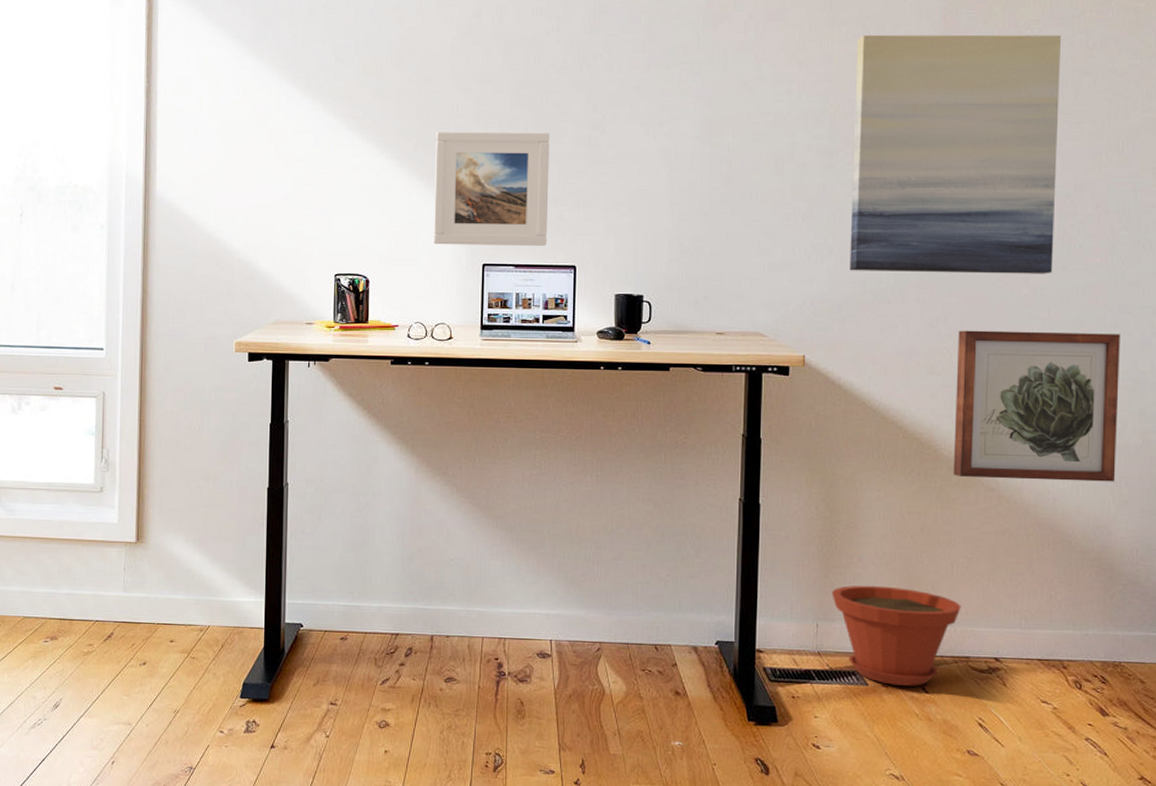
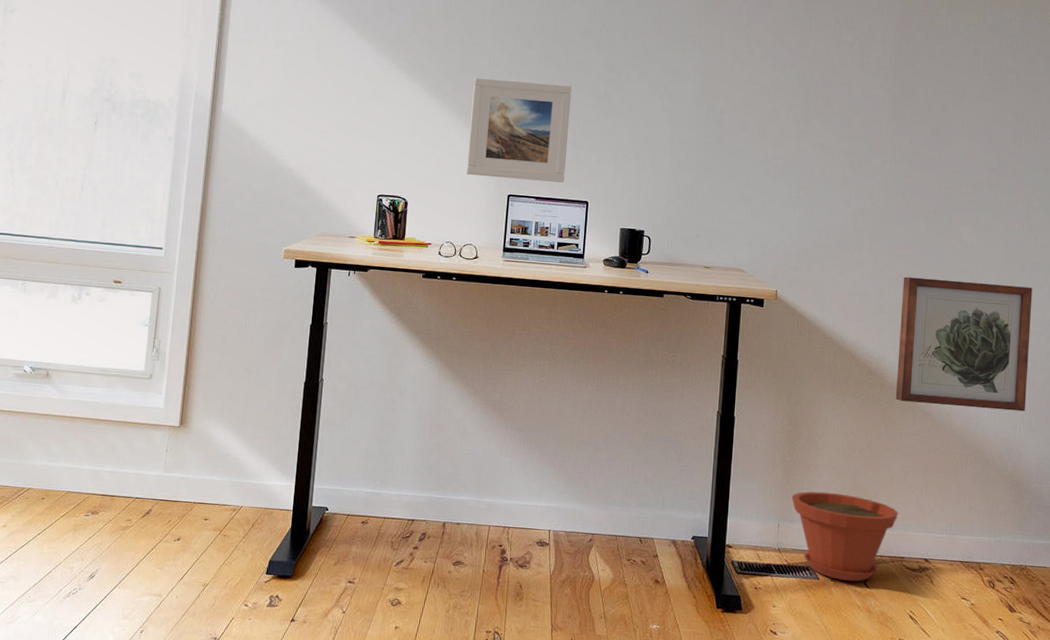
wall art: present [850,34,1062,274] -> none [817,25,993,234]

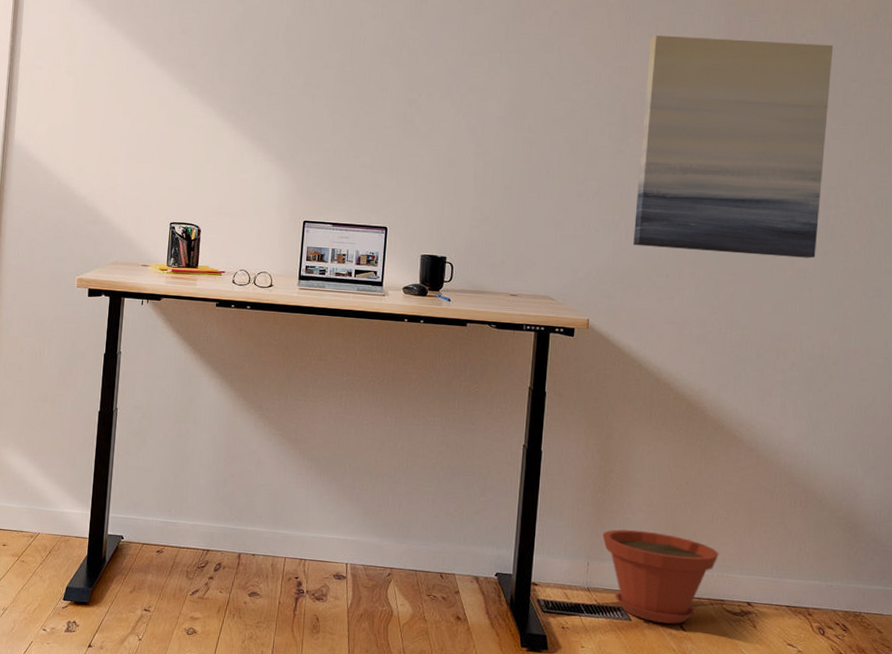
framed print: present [466,77,572,183] -> none [260,100,370,208]
wall art: none [817,25,993,234] -> present [633,35,834,258]
wall art: present [895,276,1033,412] -> none [717,304,874,449]

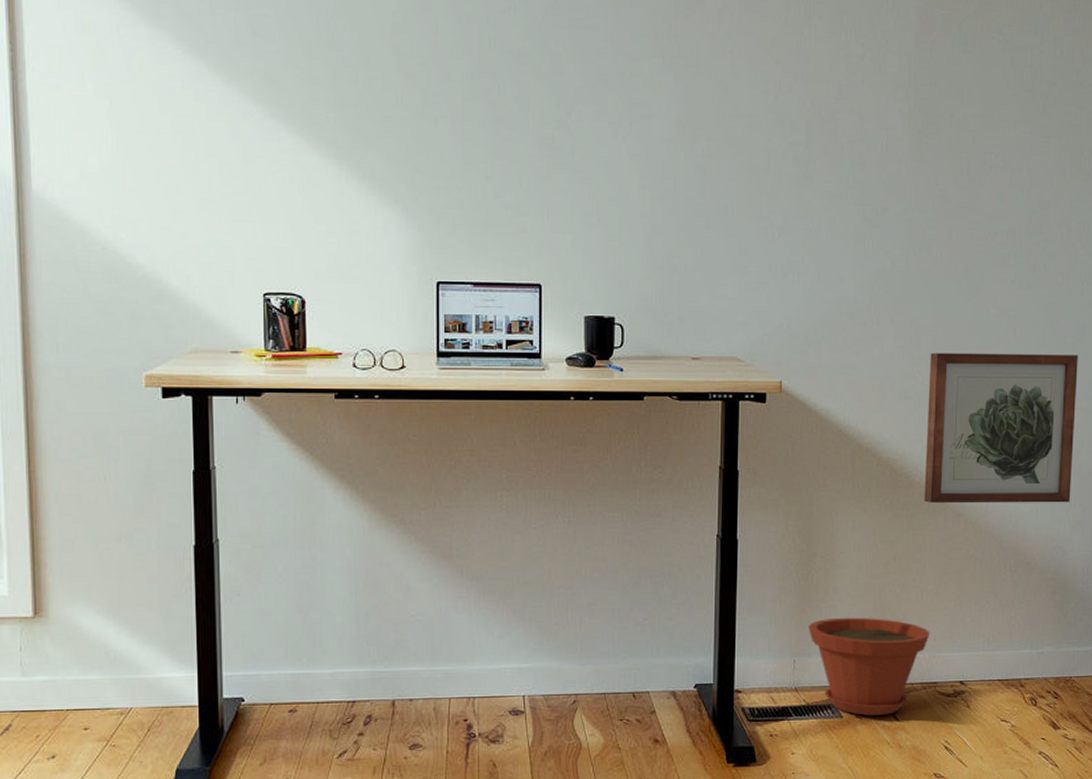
wall art: present [633,35,834,258] -> none [826,32,1032,294]
wall art: none [717,304,874,449] -> present [924,352,1078,504]

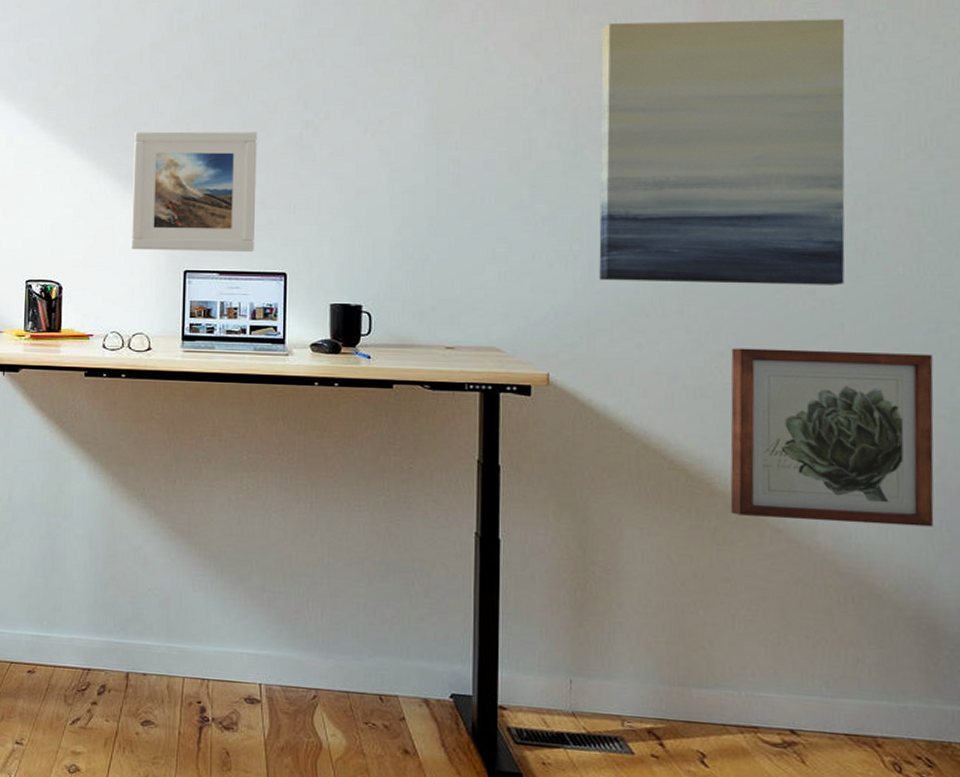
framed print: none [378,125,509,261] -> present [130,130,257,251]
plant pot: present [808,617,930,716] -> none [587,636,746,759]
wall art: none [826,32,1032,294] -> present [599,18,845,285]

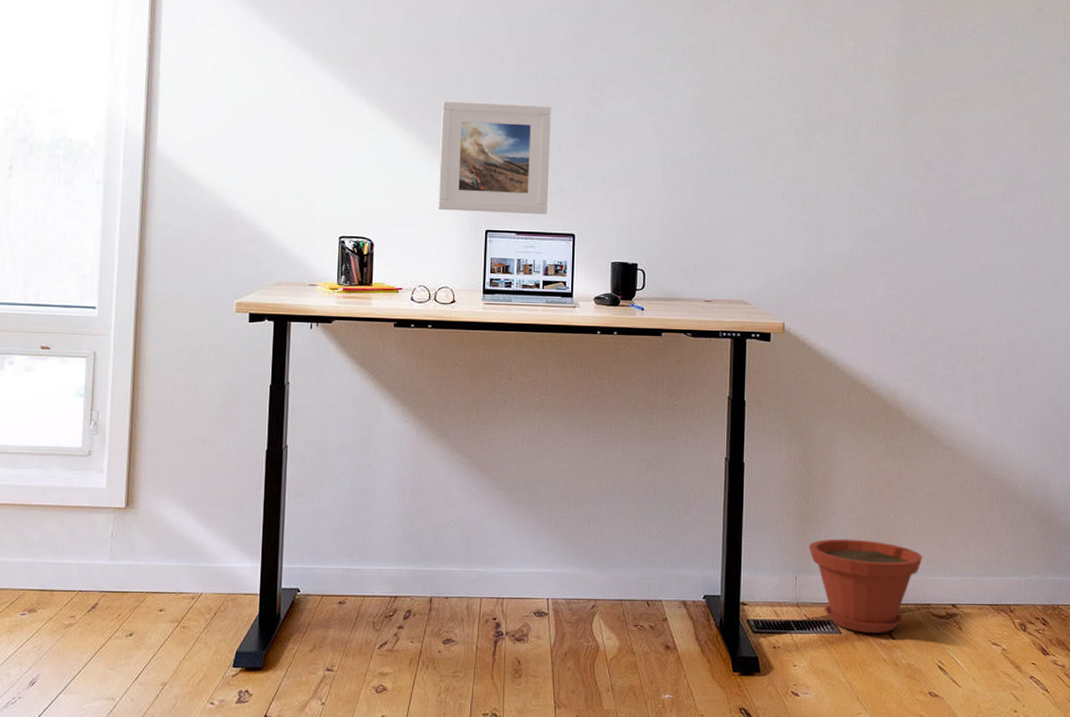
plant pot: none [587,636,746,759] -> present [809,538,923,633]
wall art: present [599,18,845,285] -> none [824,29,1003,252]
wall art: present [730,348,934,527] -> none [915,301,1055,441]

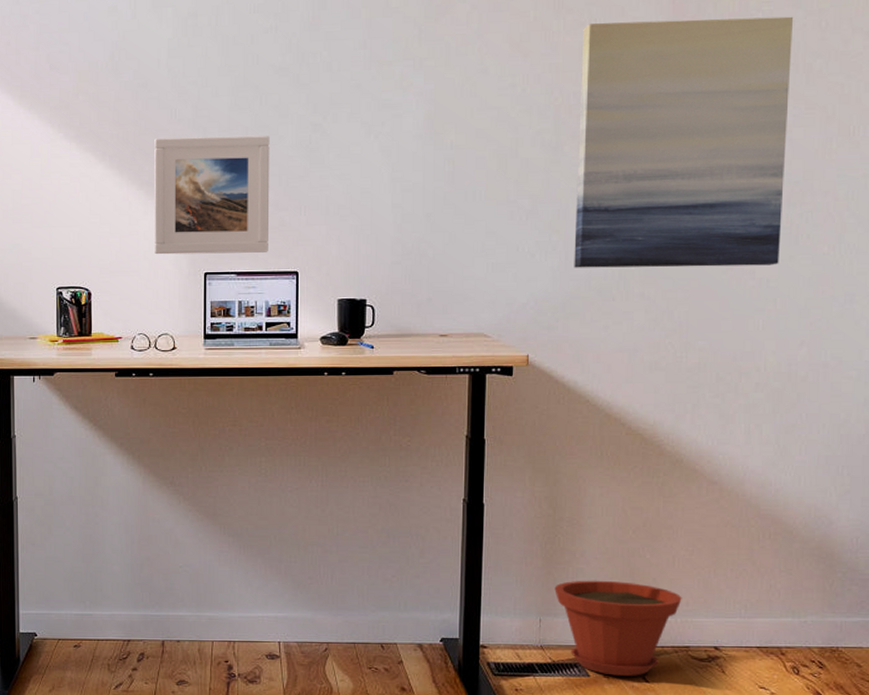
wall art: none [824,29,1003,252] -> present [574,16,794,268]

